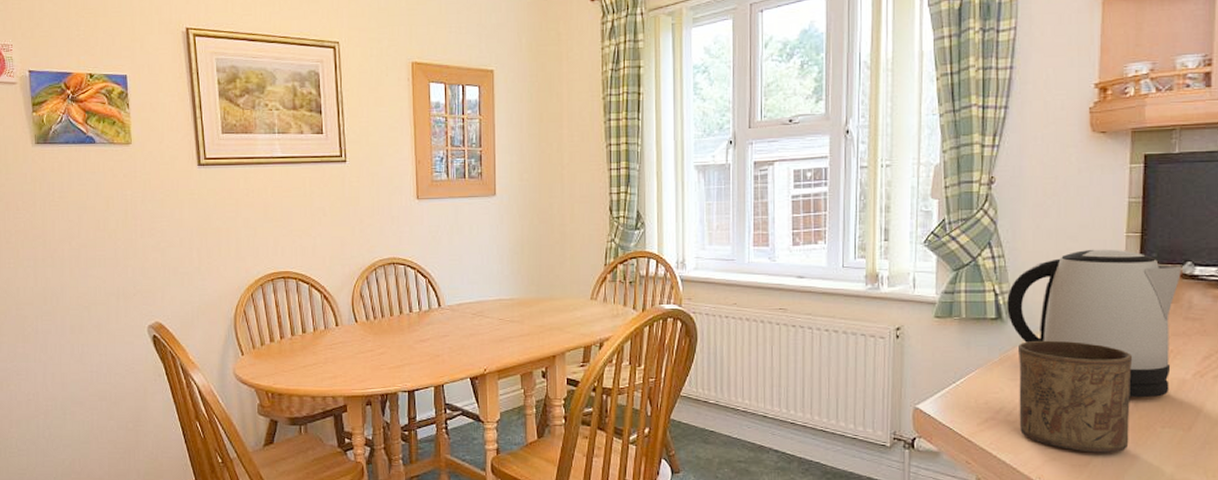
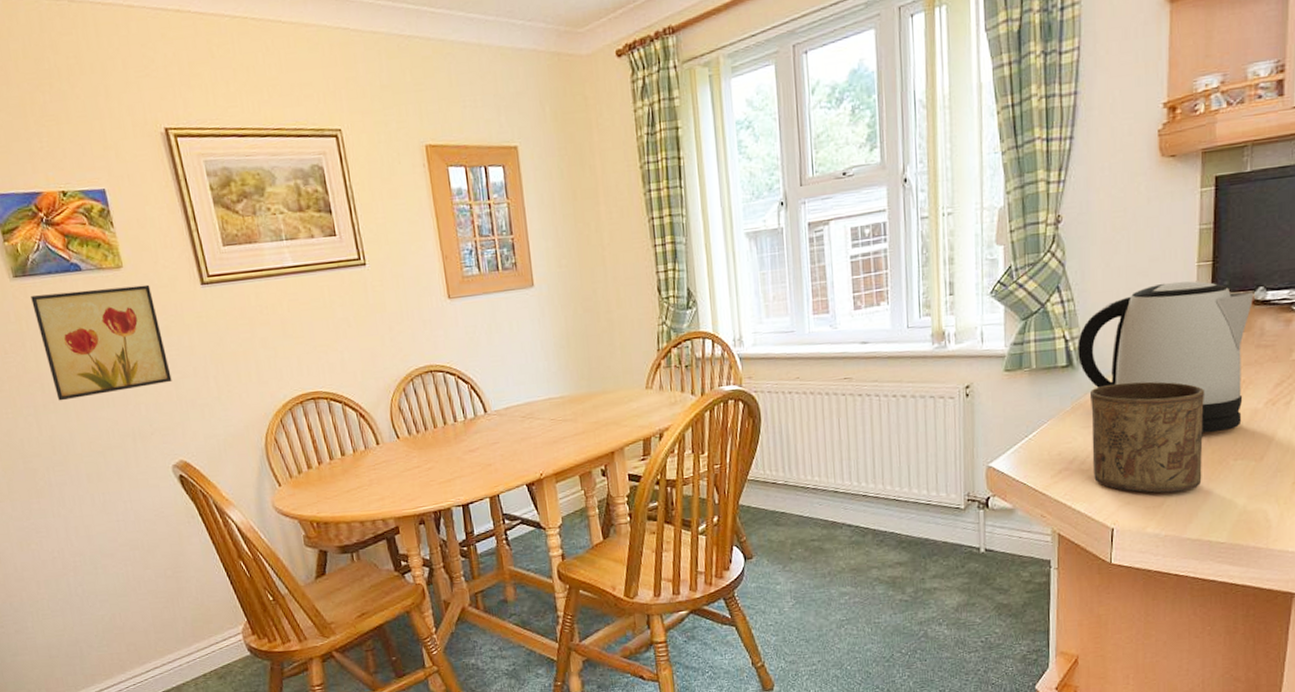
wall art: none [48,161,160,257] -> present [31,284,172,401]

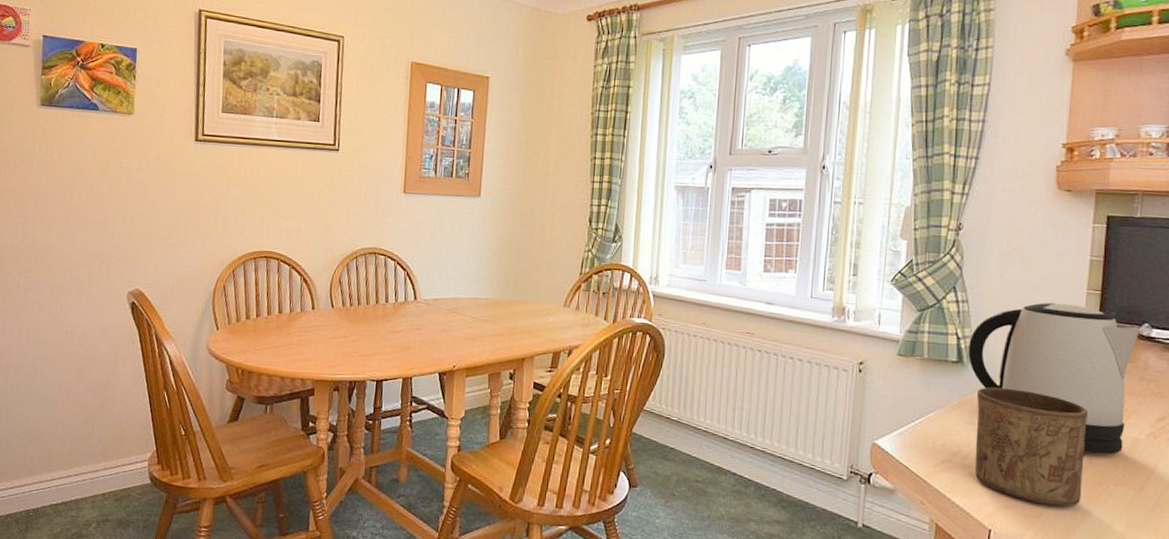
wall art: present [31,284,172,401] -> none [46,124,152,219]

